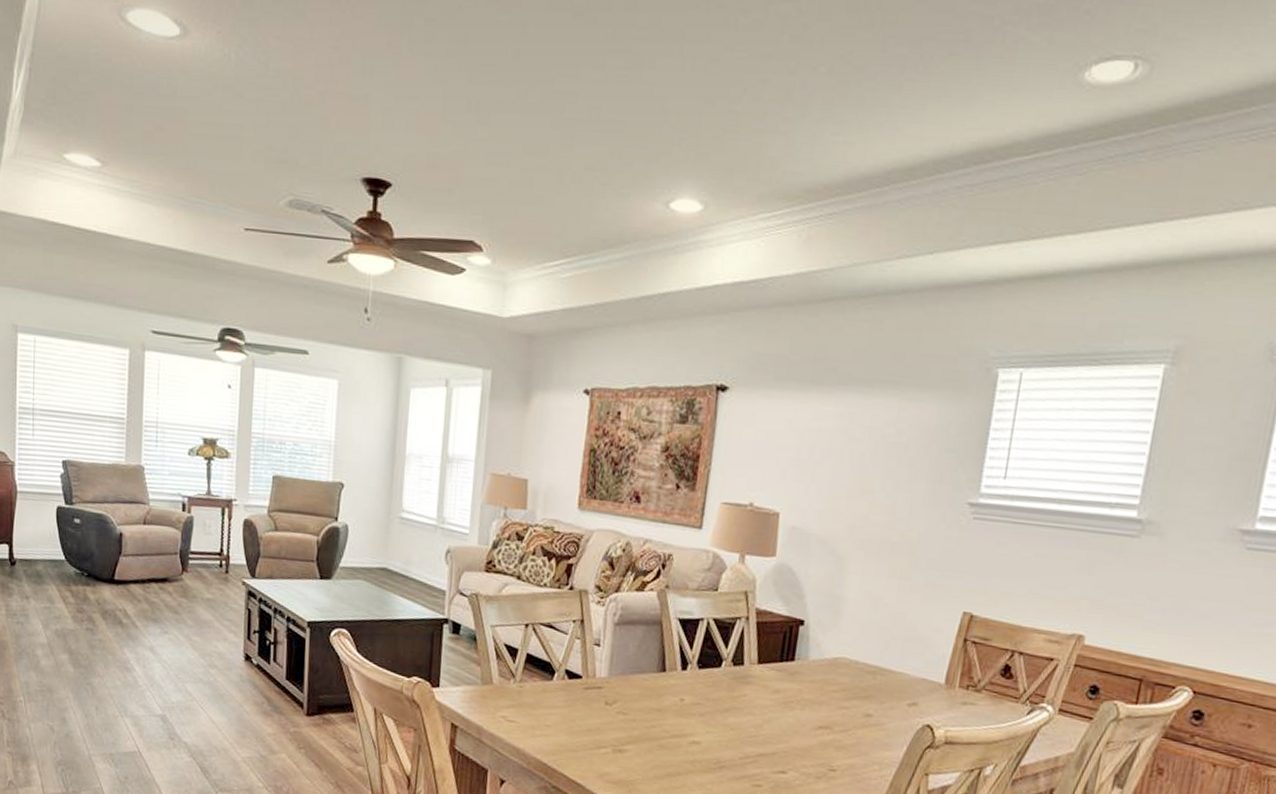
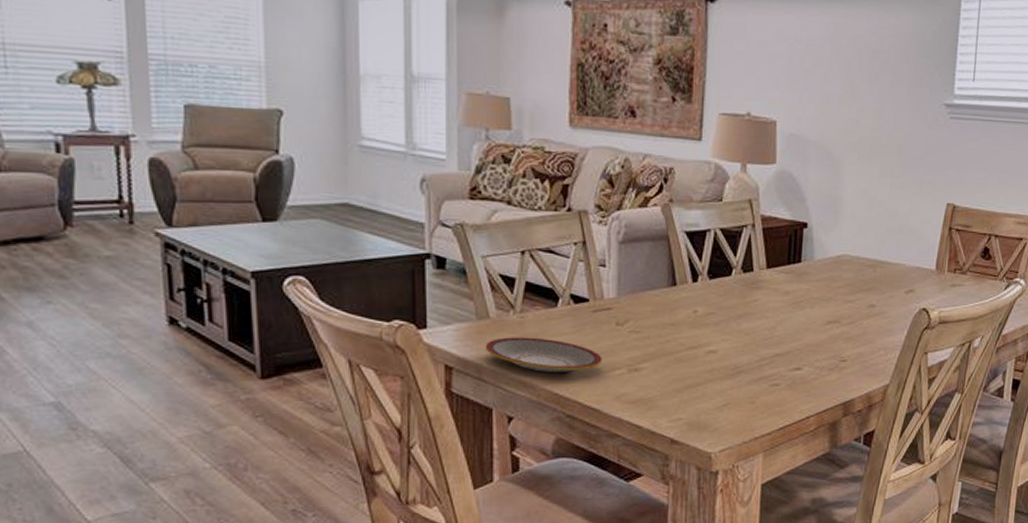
plate: none [486,703,590,745] -> present [485,337,602,372]

